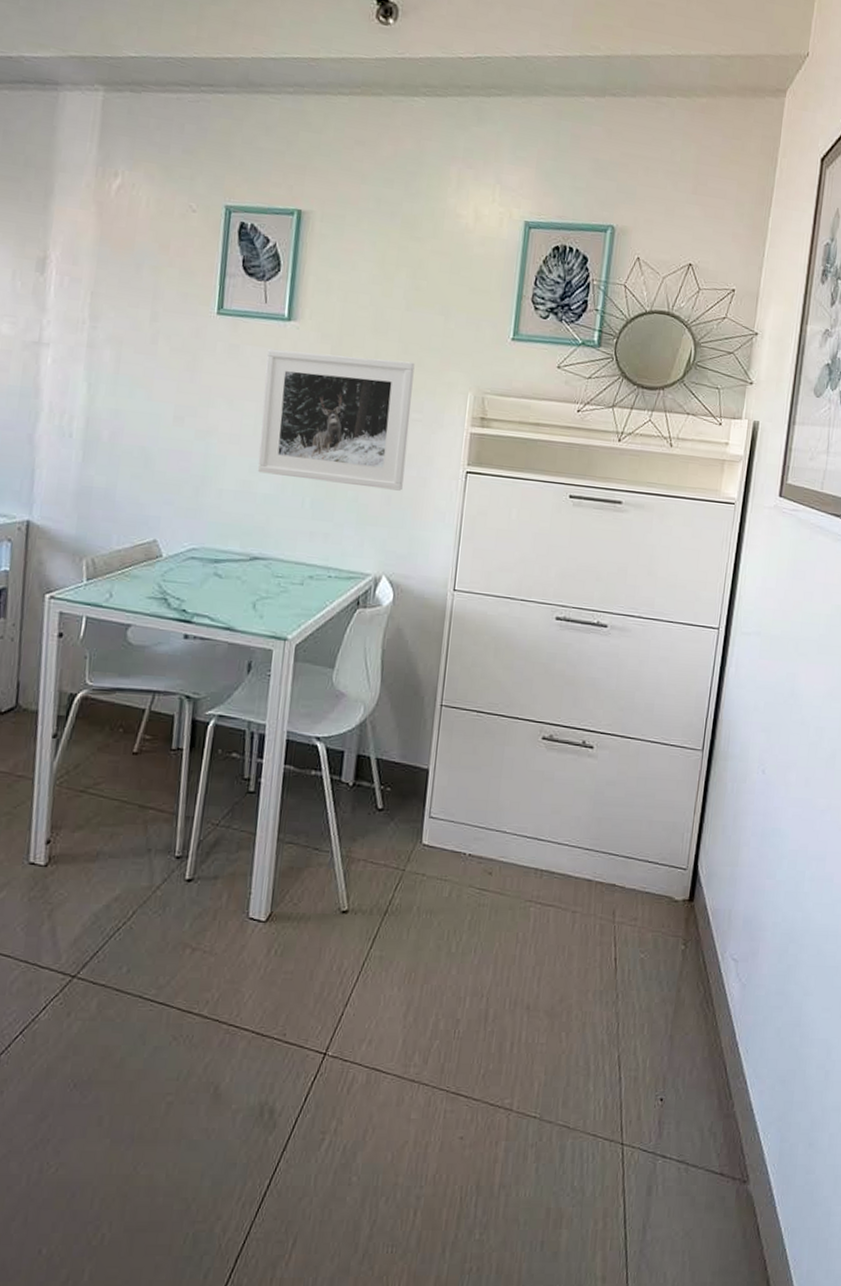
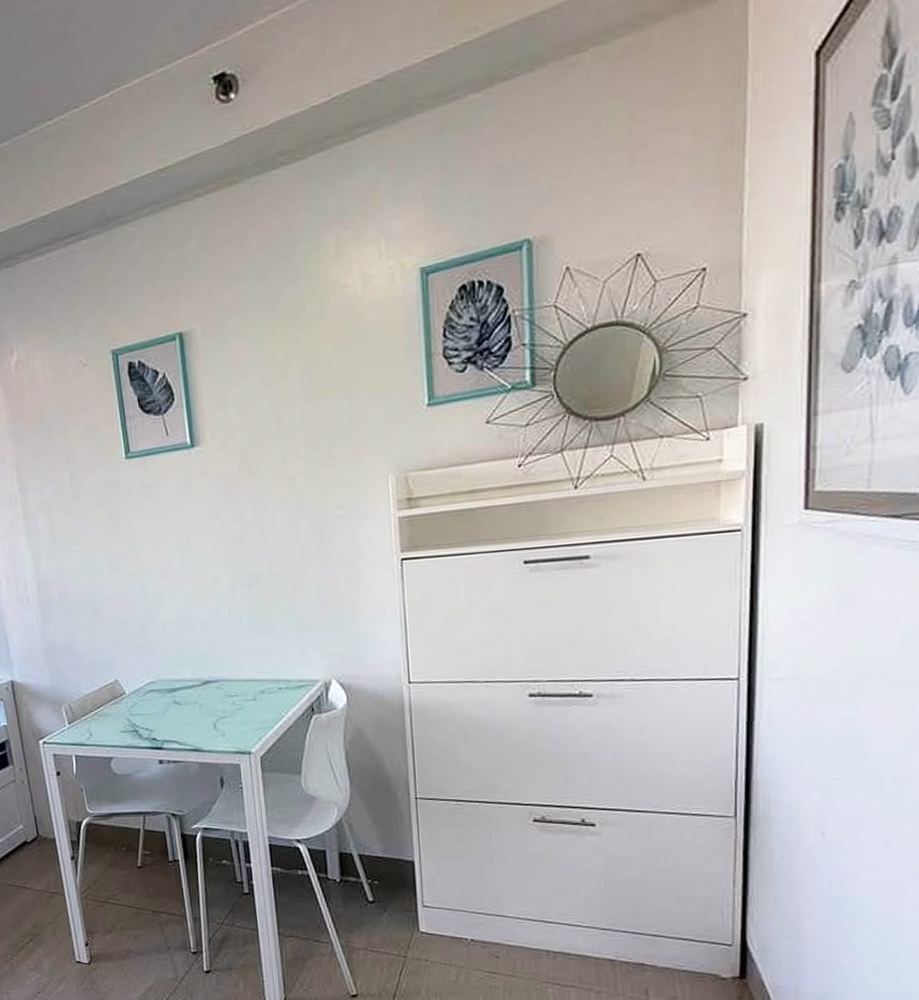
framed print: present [257,349,415,491] -> none [178,458,336,601]

